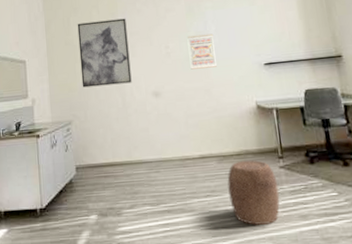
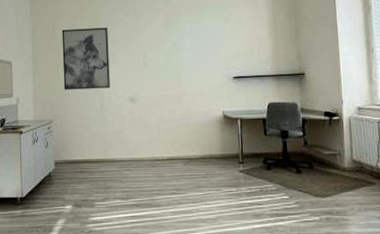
wall art: present [187,33,217,70] -> none [164,46,189,79]
stool: present [227,160,280,225] -> none [191,163,237,221]

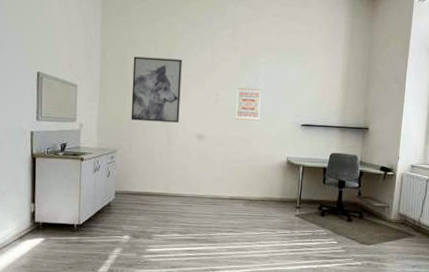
wall art: none [164,46,189,79] -> present [235,87,262,121]

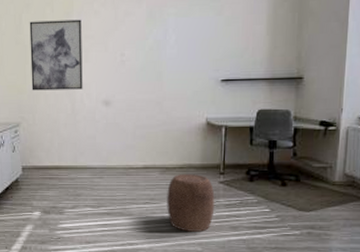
wall art: present [235,87,262,121] -> none [145,43,173,80]
stool: none [248,206,291,260] -> present [167,173,215,232]

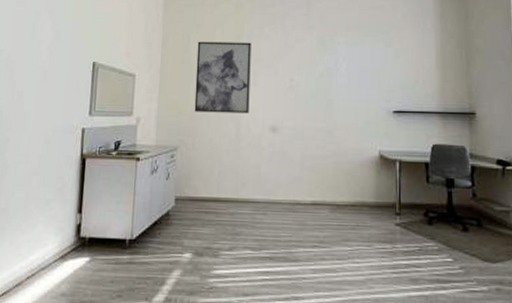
stool: present [167,173,215,232] -> none [338,212,392,285]

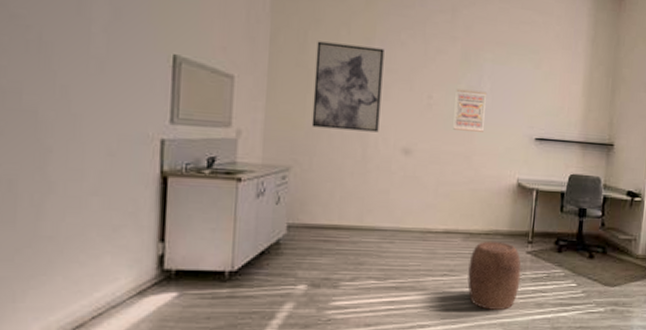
wall art: none [314,71,344,108] -> present [453,89,488,132]
stool: none [338,212,392,285] -> present [467,241,521,310]

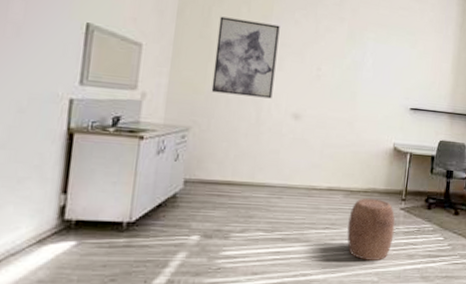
wall art: present [453,89,488,132] -> none [338,63,370,101]

